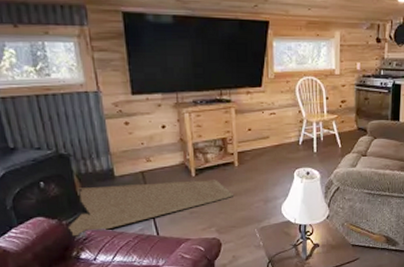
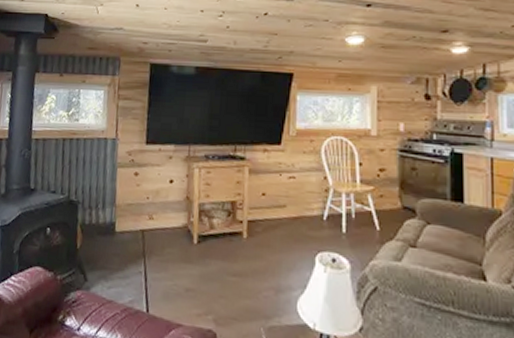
rug: present [67,179,235,238] -> none [60,239,240,299]

